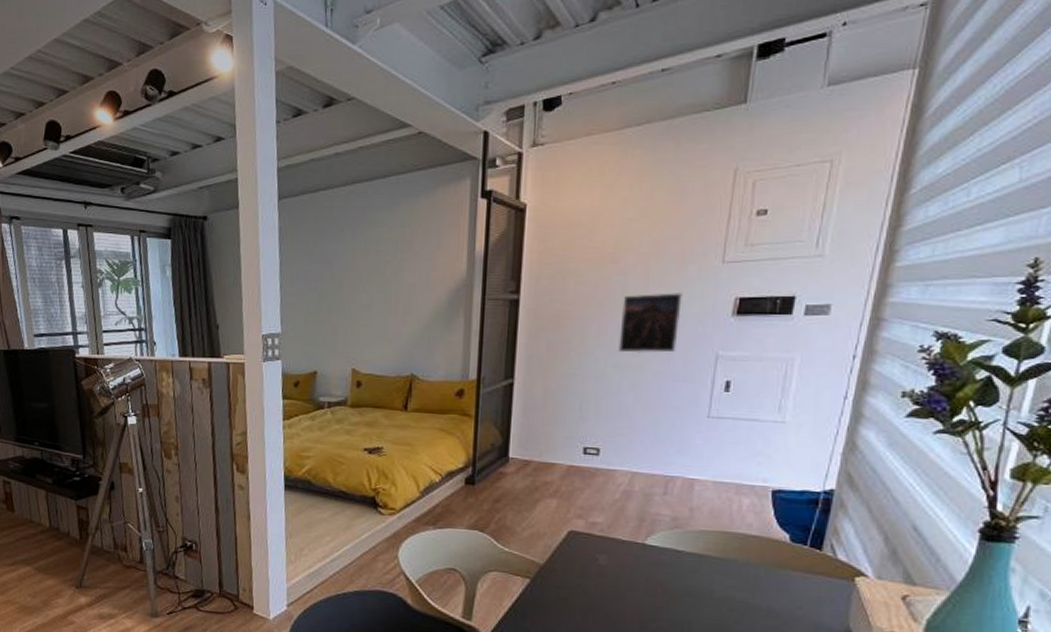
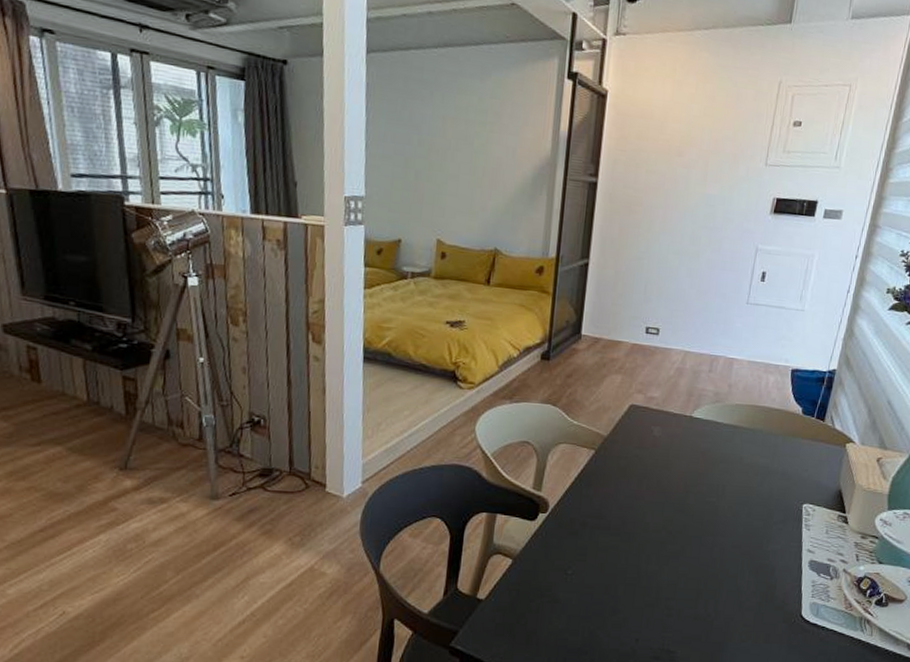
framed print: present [618,292,682,353] -> none [679,187,733,243]

